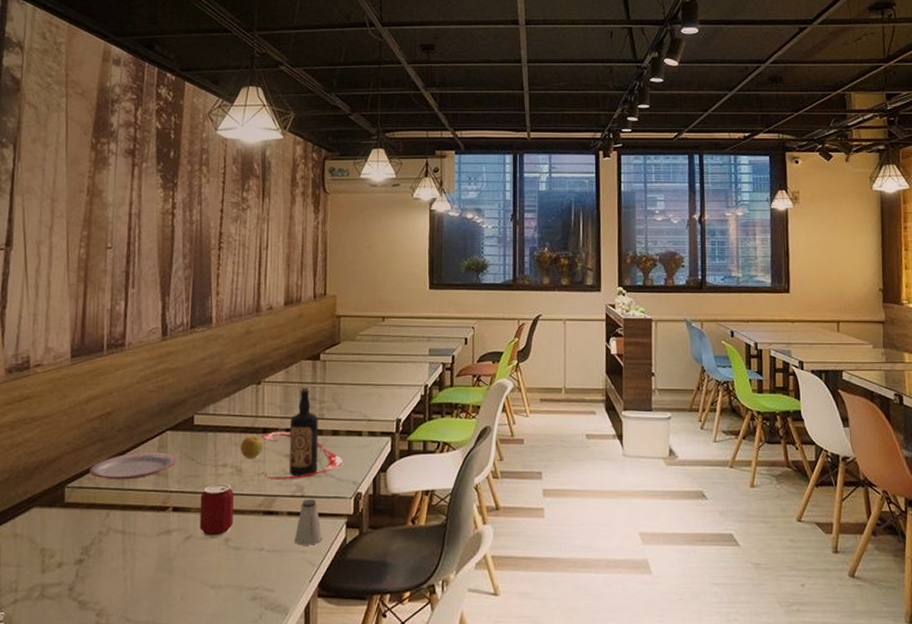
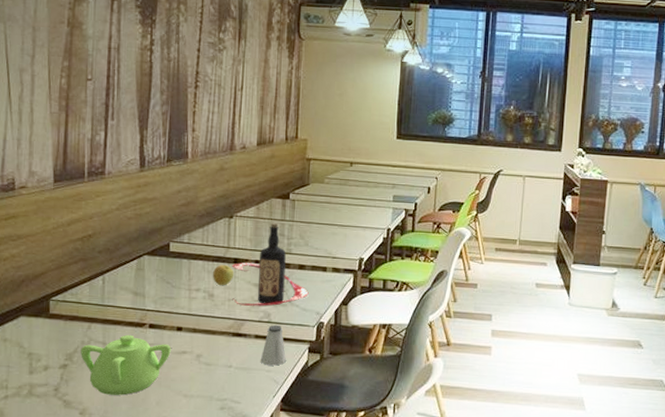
plate: present [89,452,177,480] -> none [72,273,154,298]
teapot: none [98,520,197,591] -> present [81,334,171,395]
can: present [199,483,234,537] -> none [174,305,206,353]

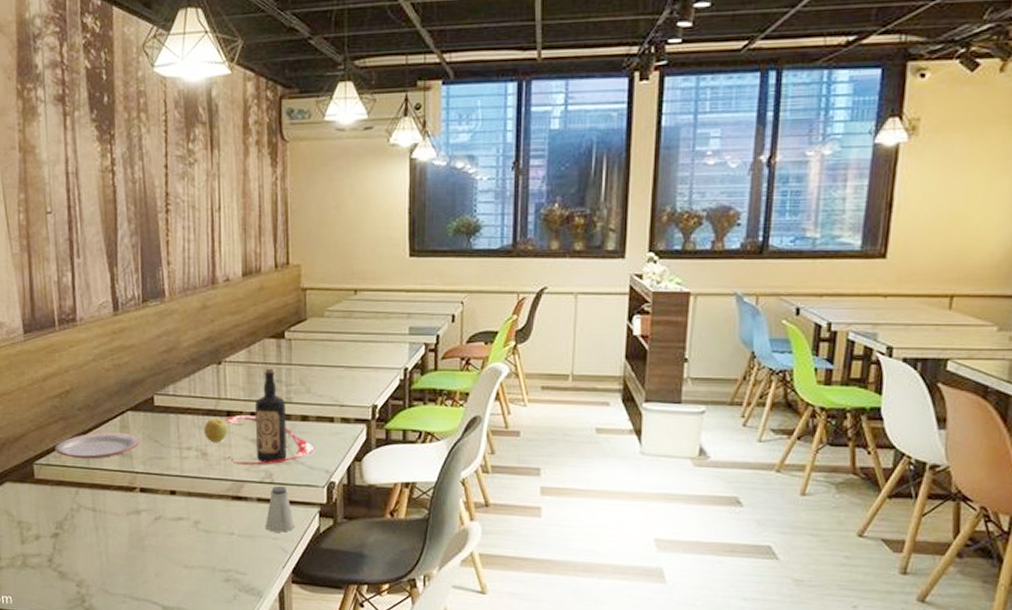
plate: none [72,273,154,298] -> present [55,432,140,460]
teapot: present [81,334,171,395] -> none [71,500,166,566]

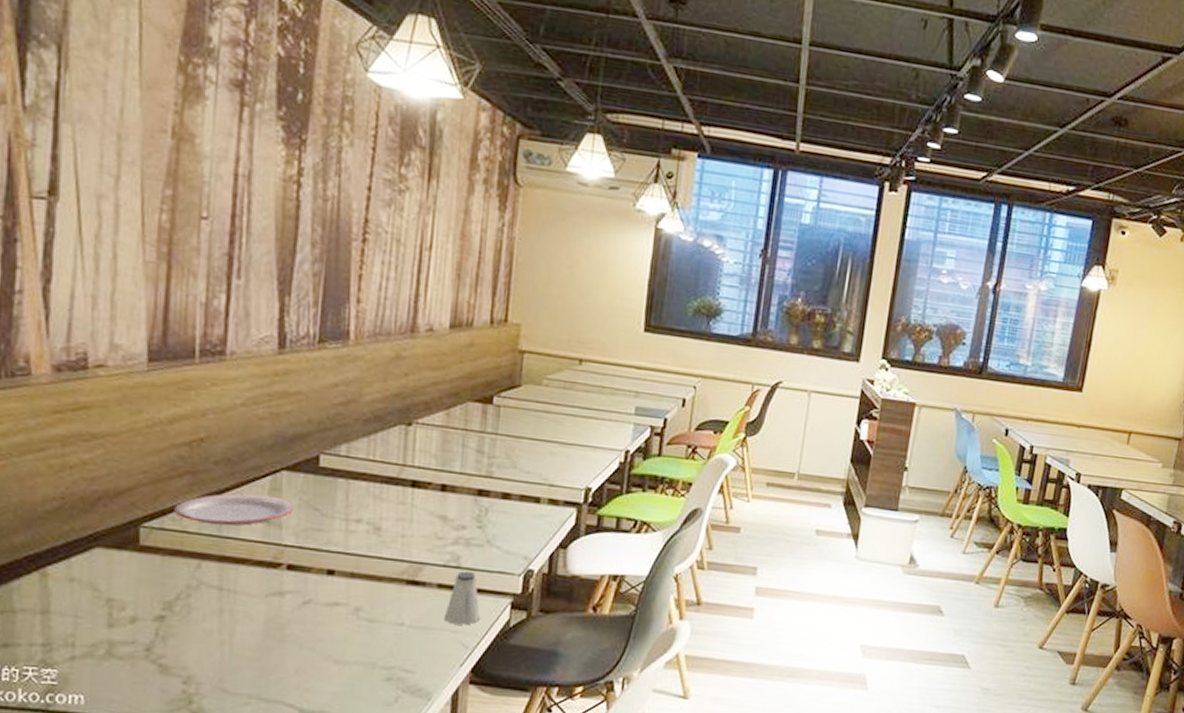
apple: present [203,418,228,443] -> none [379,487,412,517]
bottle: present [224,367,315,465] -> none [407,434,515,546]

